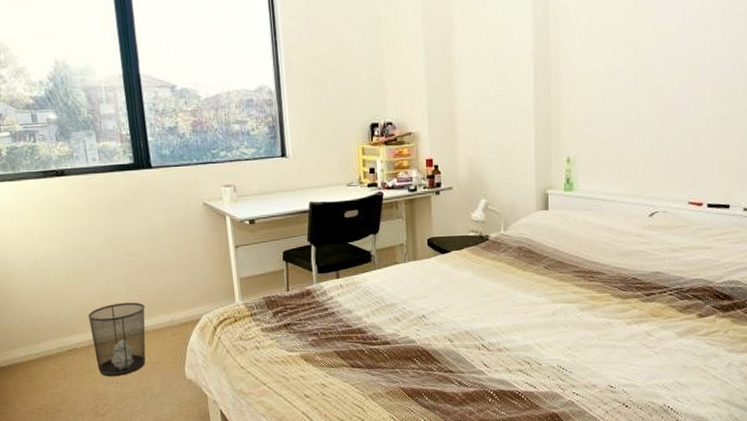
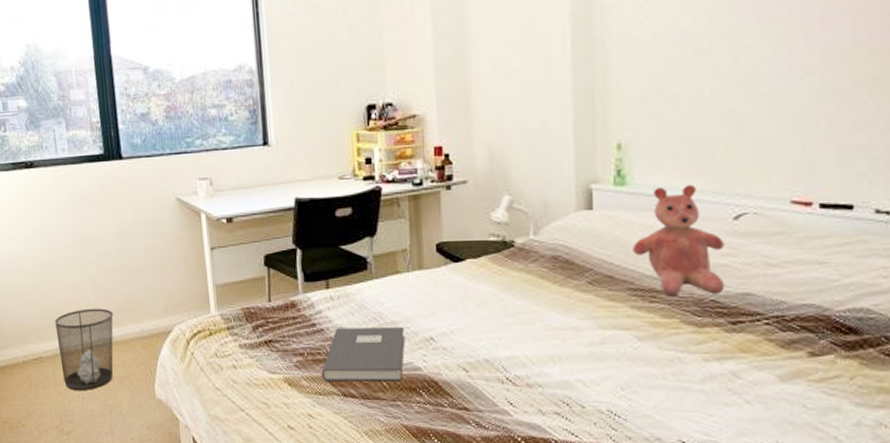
book: none [332,307,402,355] -> present [321,326,405,382]
teddy bear: none [578,190,642,277] -> present [633,184,725,297]

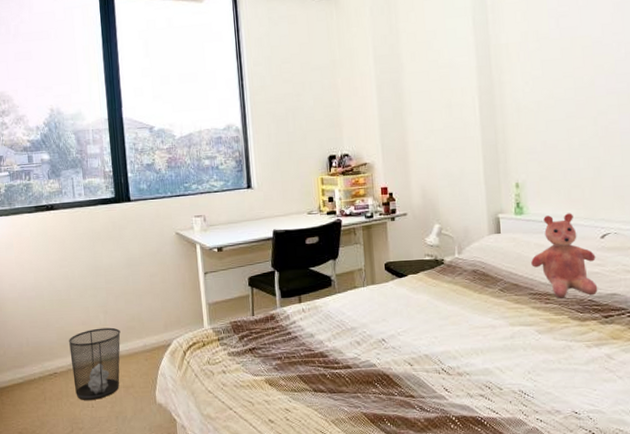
book: present [321,326,405,382] -> none [295,331,363,379]

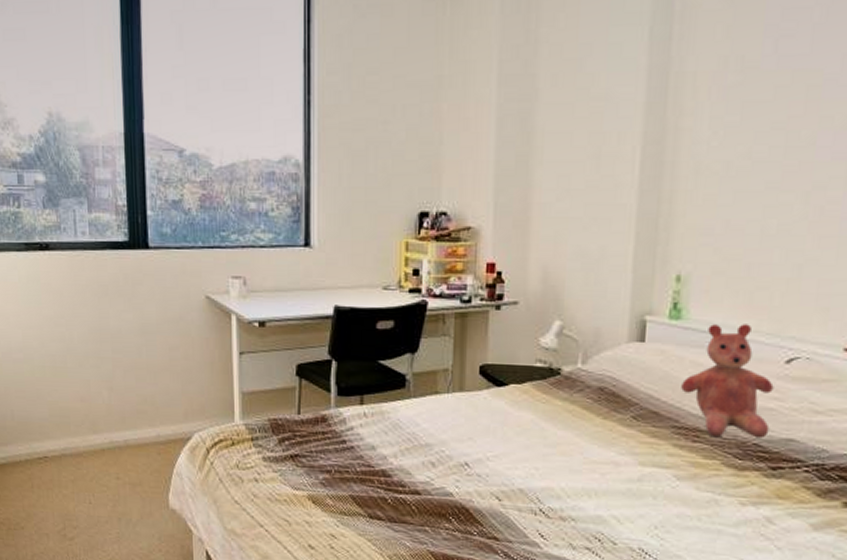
waste bin: present [69,327,121,400] -> none [63,408,128,495]

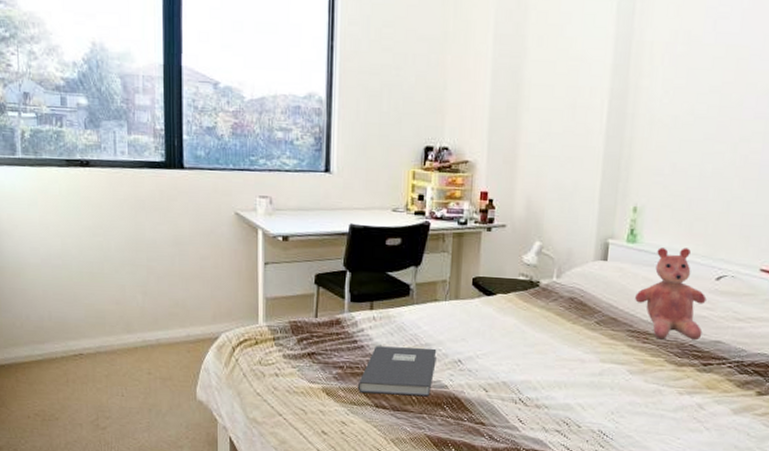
book: none [348,446,439,506] -> present [357,346,437,397]

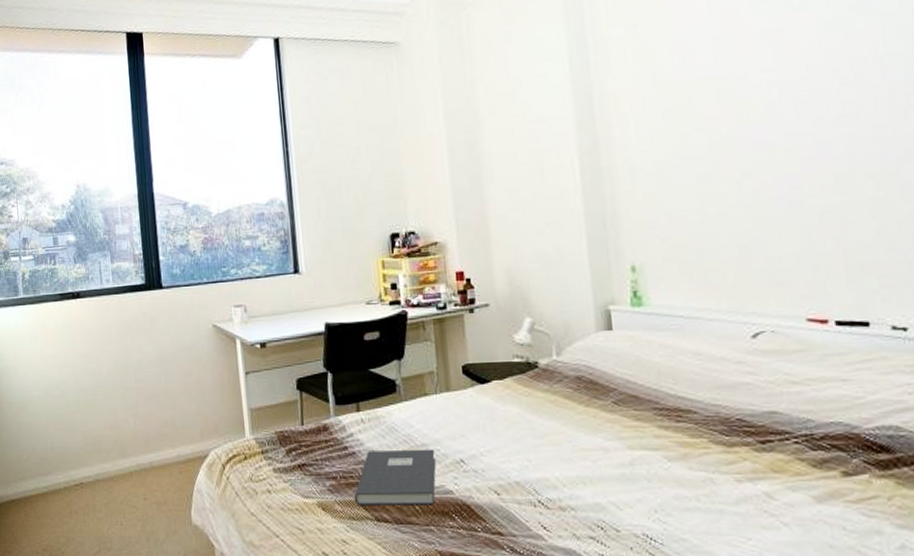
teddy bear: present [635,247,707,341] -> none [655,304,750,416]

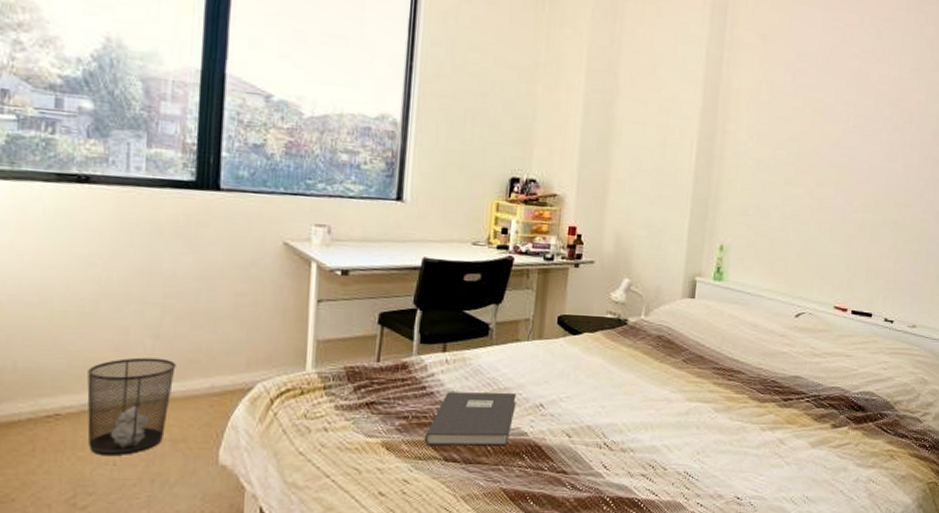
waste bin: none [96,433,152,516] -> present [87,357,176,455]

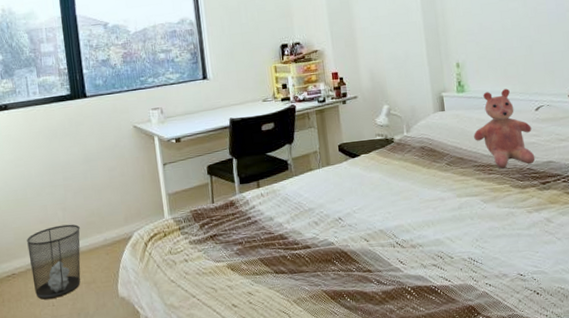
book: present [424,392,517,446] -> none [257,211,321,263]
teddy bear: none [721,285,787,376] -> present [474,88,535,169]

